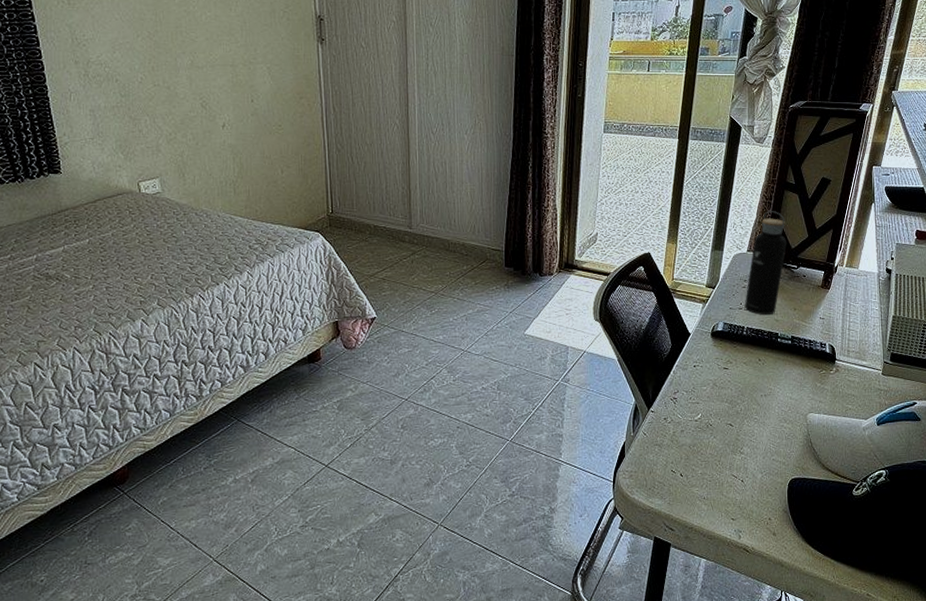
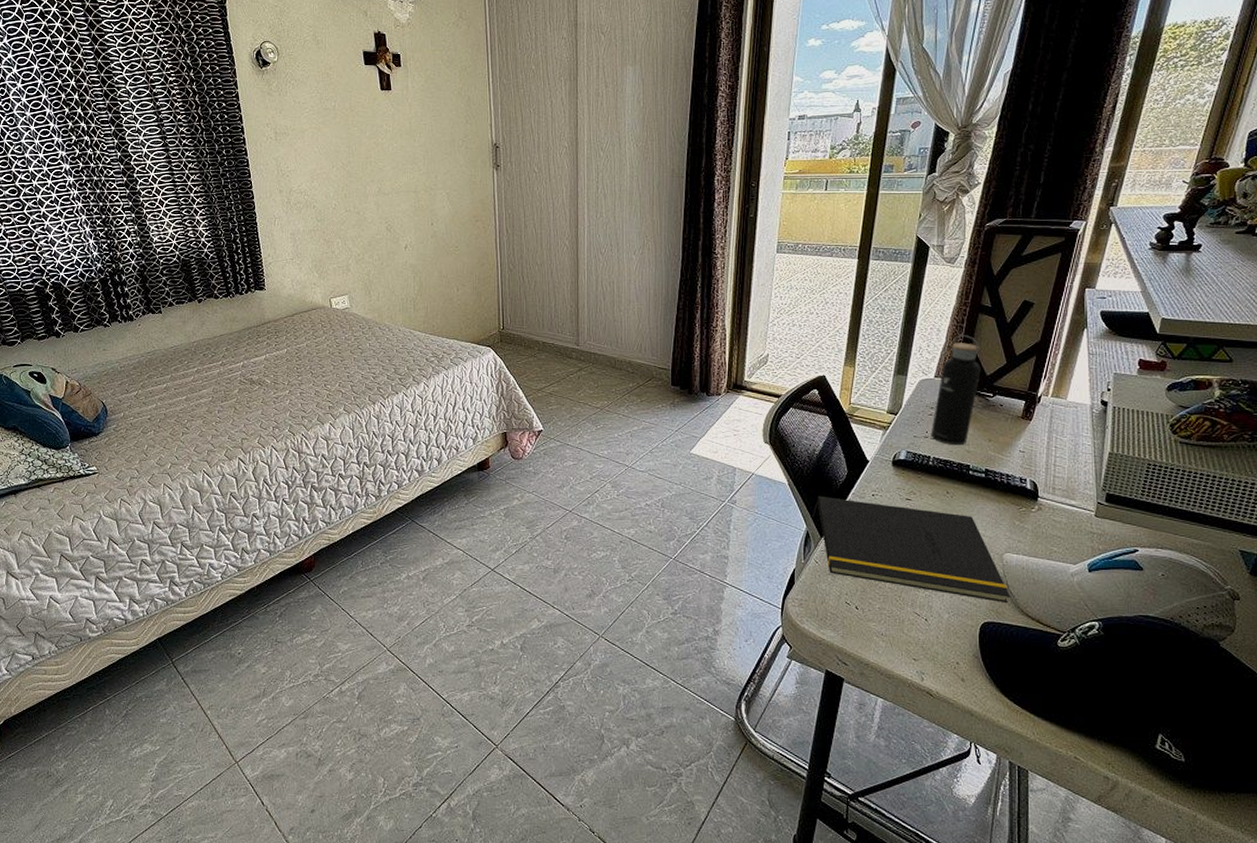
notepad: none [640,369,814,460] -> present [812,496,1010,604]

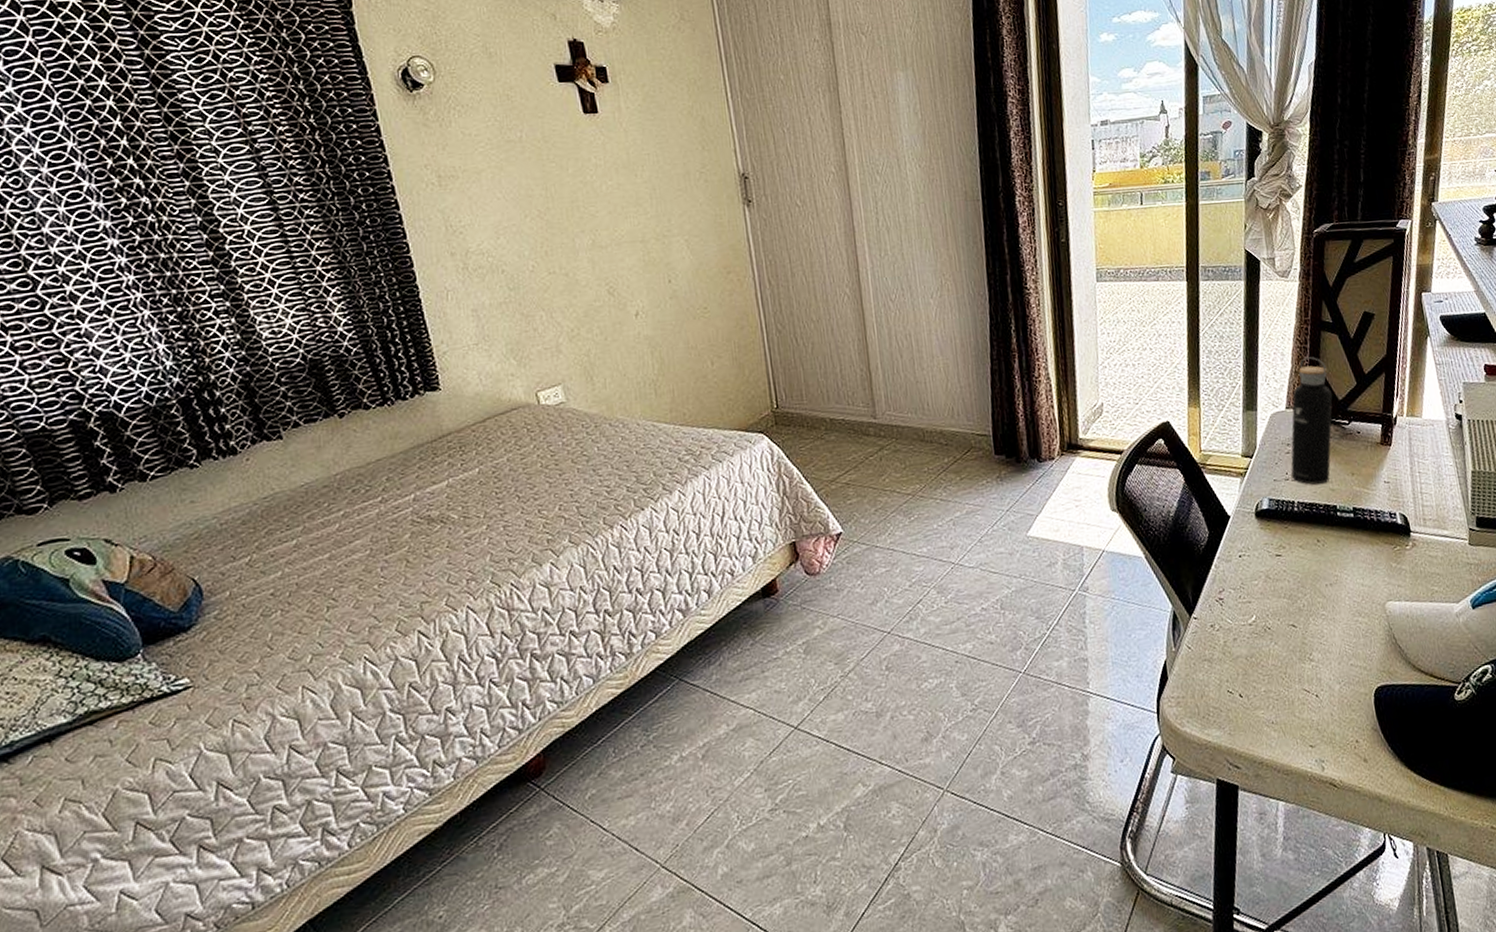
notepad: present [812,496,1010,604] -> none [1176,564,1400,661]

